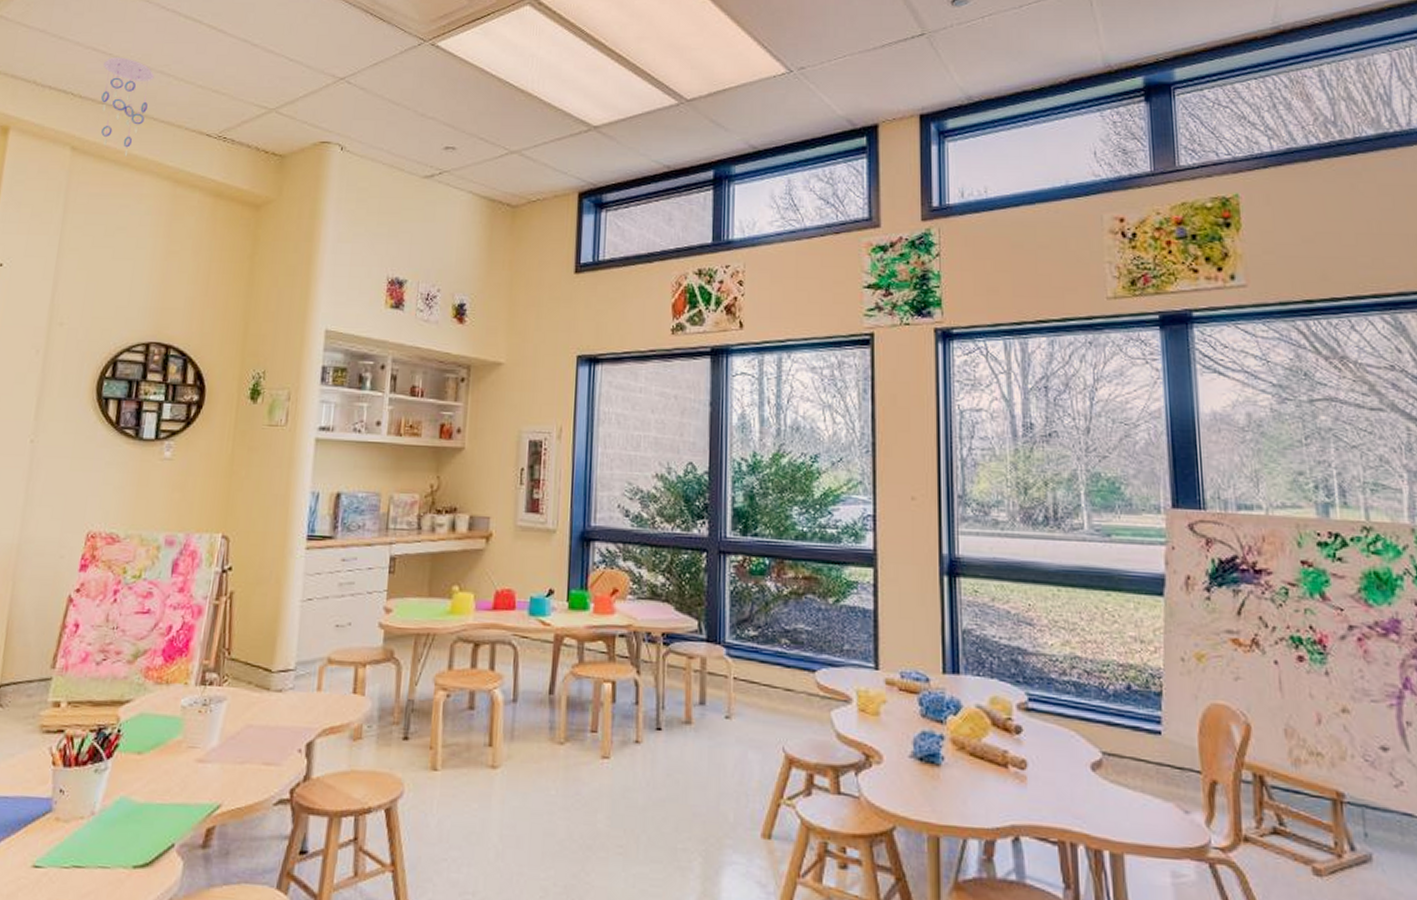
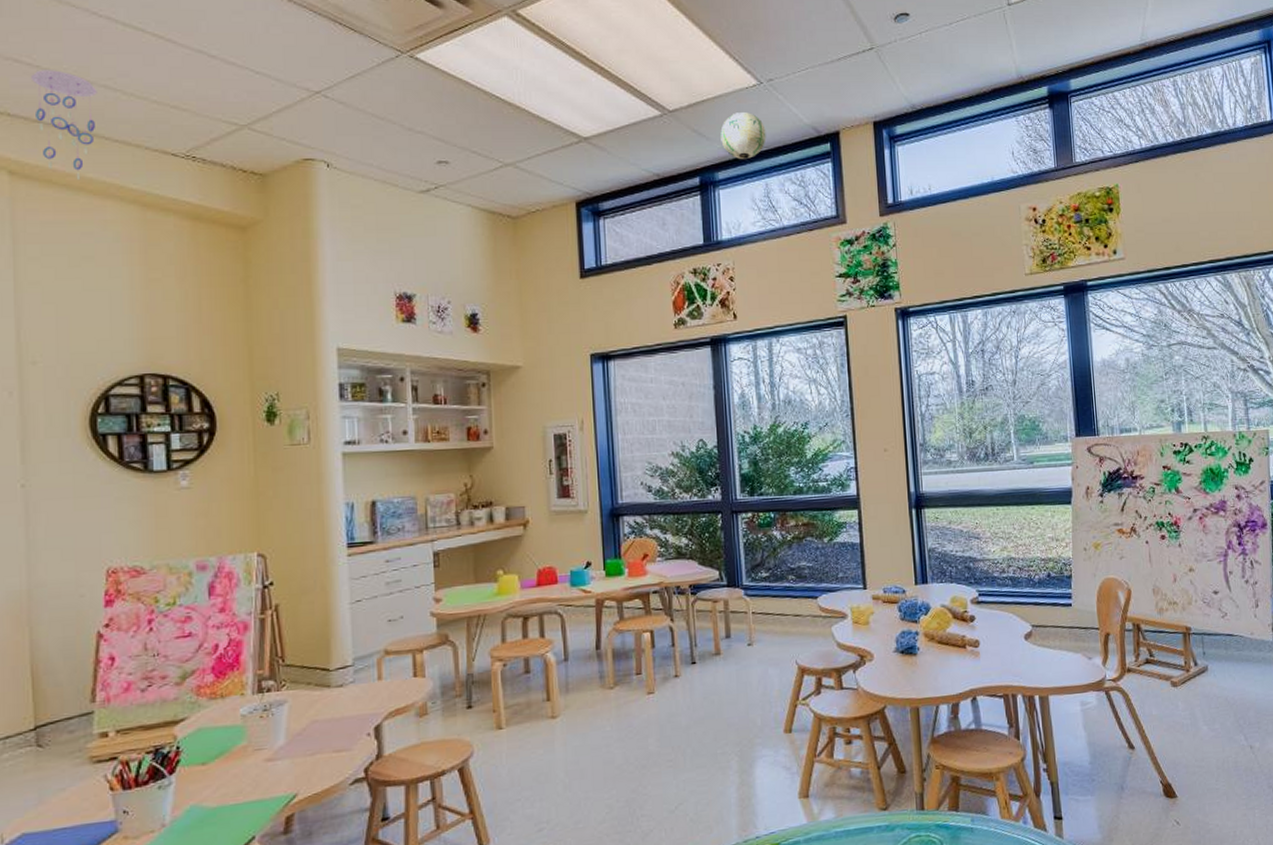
paper lantern: none [741,102,793,152] -> present [720,112,766,159]

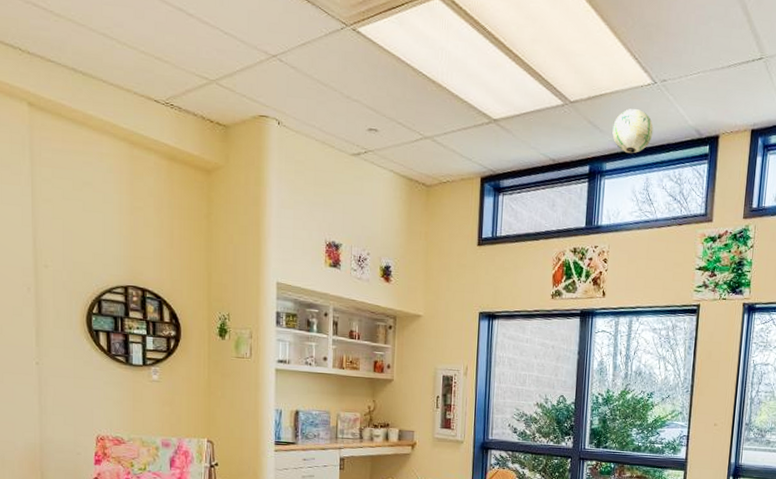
ceiling mobile: present [30,70,97,181] -> none [45,14,98,117]

